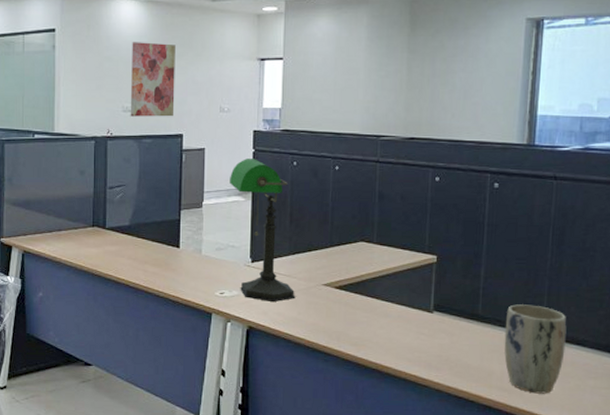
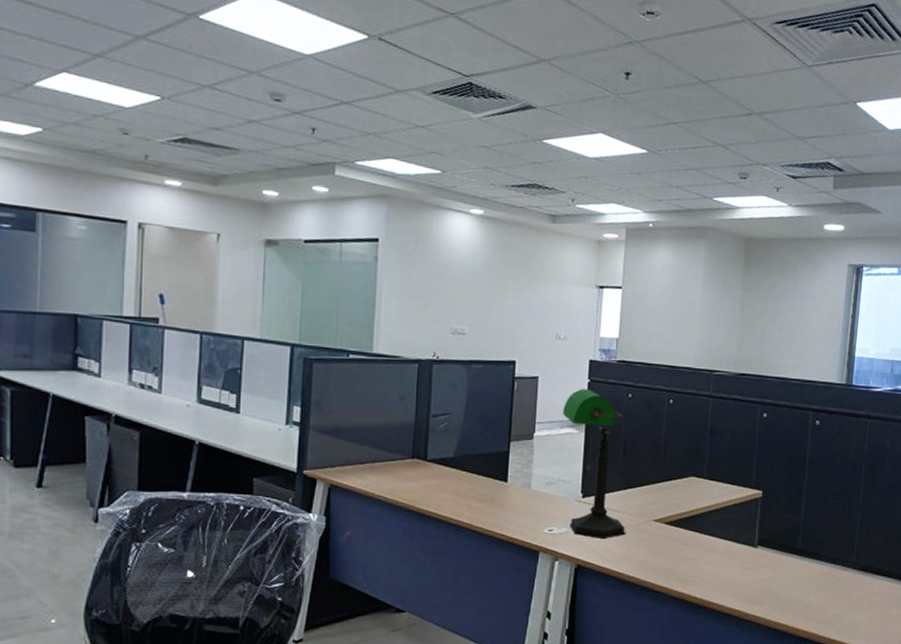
wall art: present [130,42,176,117] -> none [459,259,512,342]
plant pot: present [504,304,567,394] -> none [820,538,875,624]

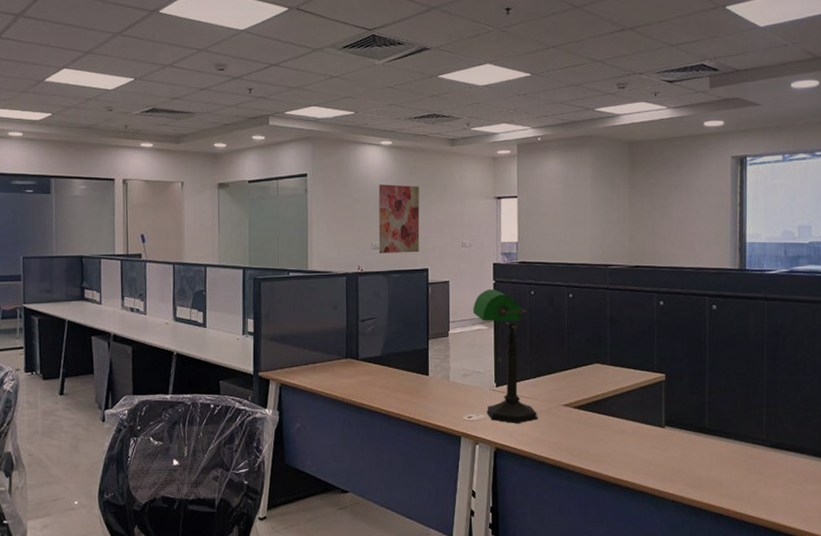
wall art: none [459,259,512,342] -> present [378,184,420,253]

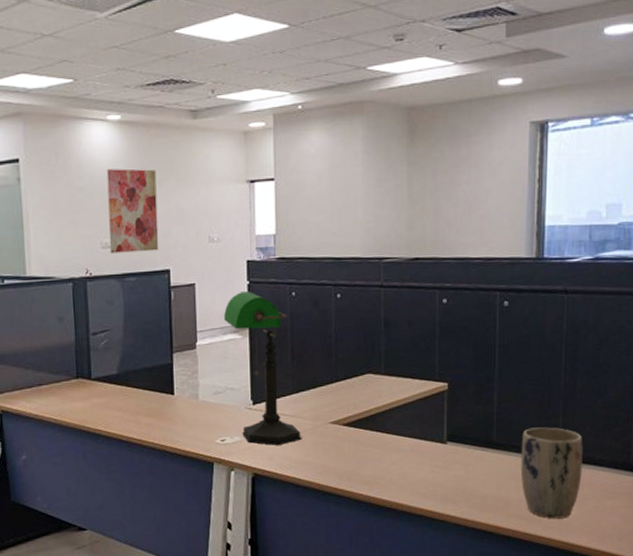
plant pot: none [730,416,785,500] -> present [520,427,583,519]

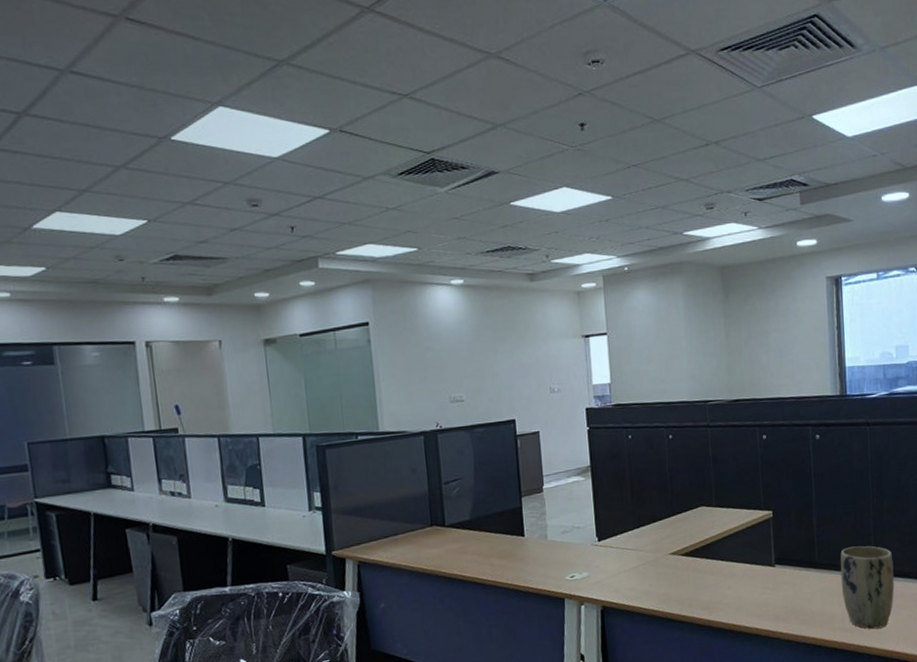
wall art: present [106,168,159,253] -> none [452,328,504,407]
desk lamp: present [224,291,302,446] -> none [567,436,645,579]

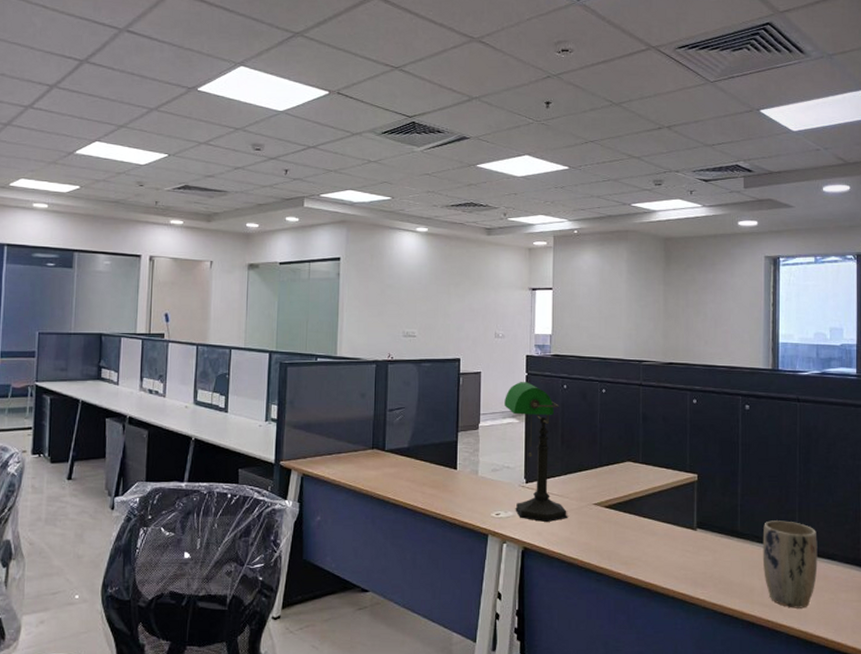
desk lamp: none [567,436,645,579] -> present [504,382,568,523]

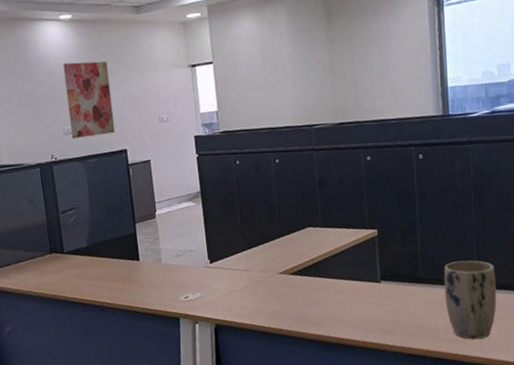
wall art: none [410,271,454,342] -> present [62,61,115,139]
desk lamp: present [504,382,568,523] -> none [178,163,256,298]

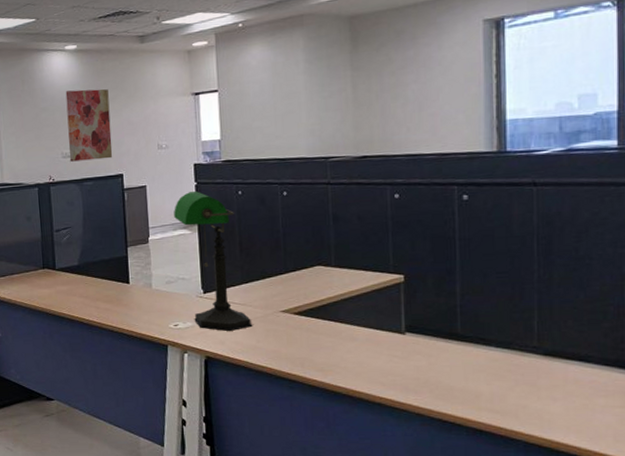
desk lamp: none [178,163,256,298] -> present [174,191,253,332]
plant pot: present [444,260,497,340] -> none [490,320,565,415]

